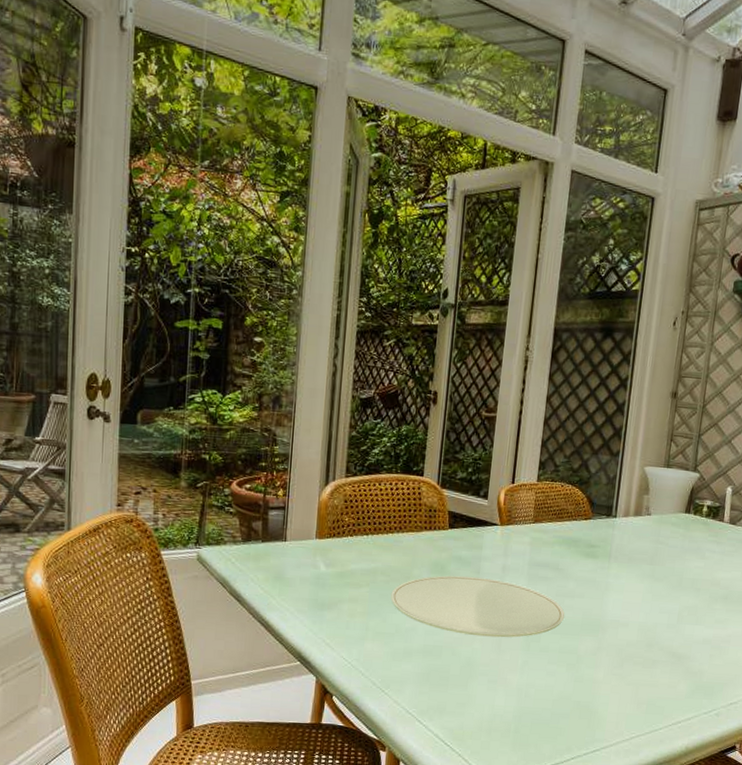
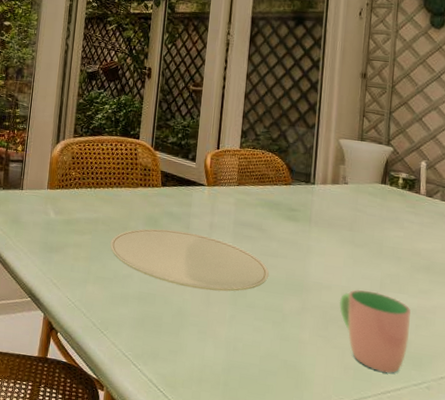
cup: none [635,624,706,705] -> present [339,290,411,373]

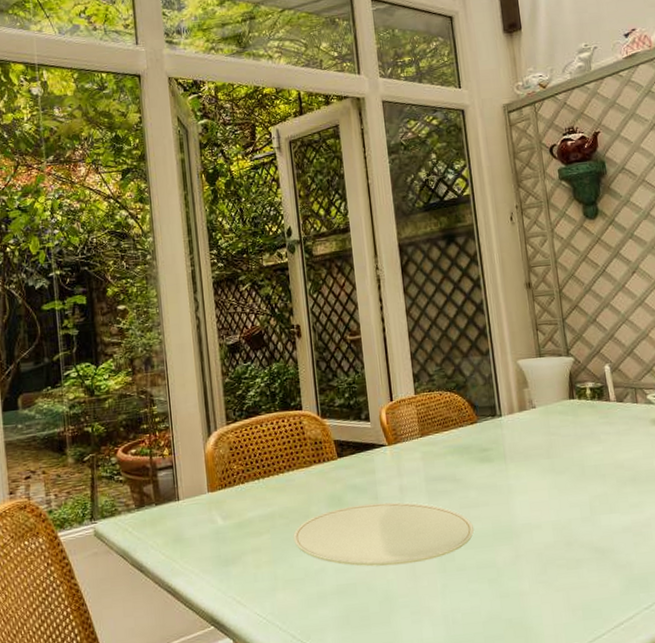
cup: present [339,290,411,373] -> none [552,518,631,604]

